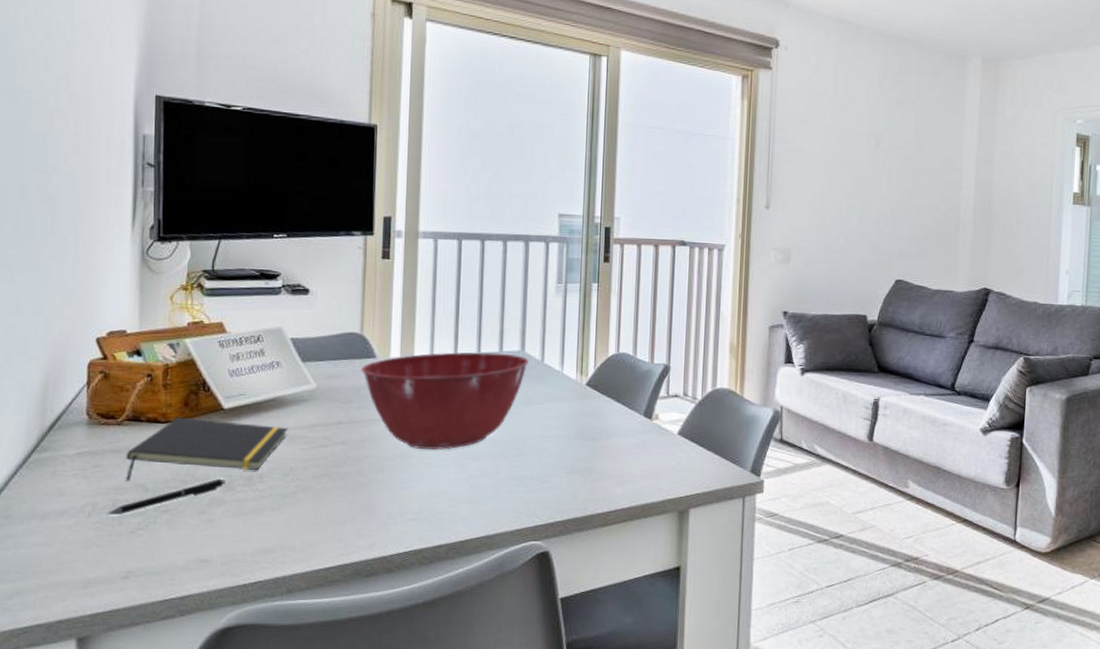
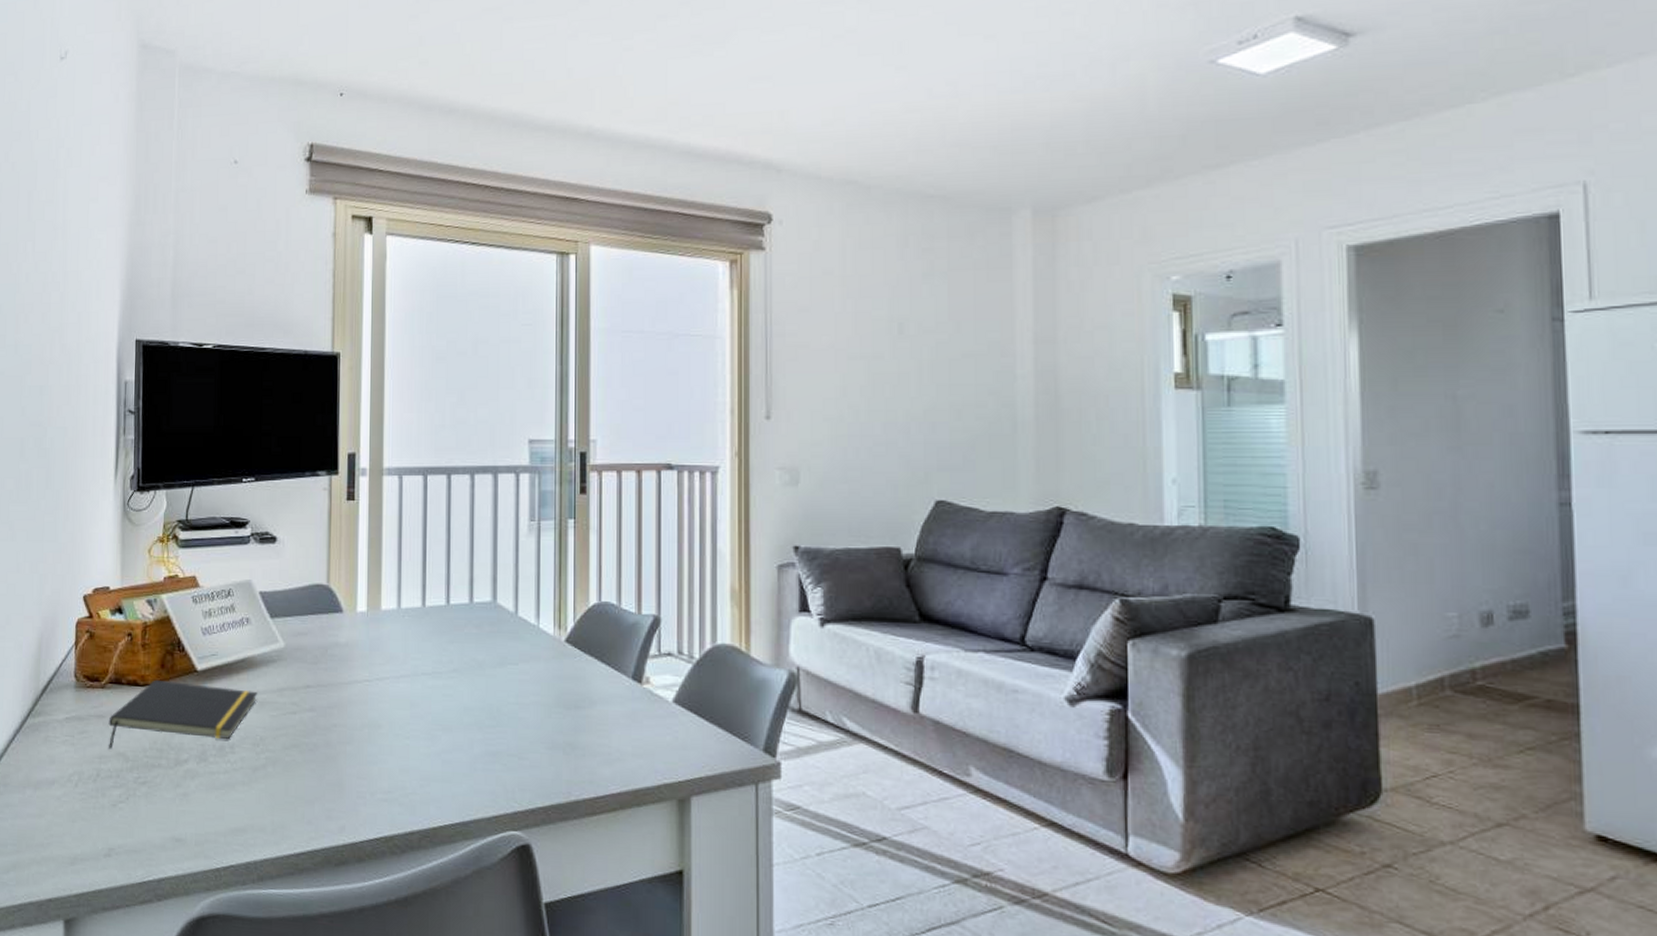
pen: present [106,478,226,516] -> none [90,748,199,786]
mixing bowl: present [361,352,529,450] -> none [328,604,501,719]

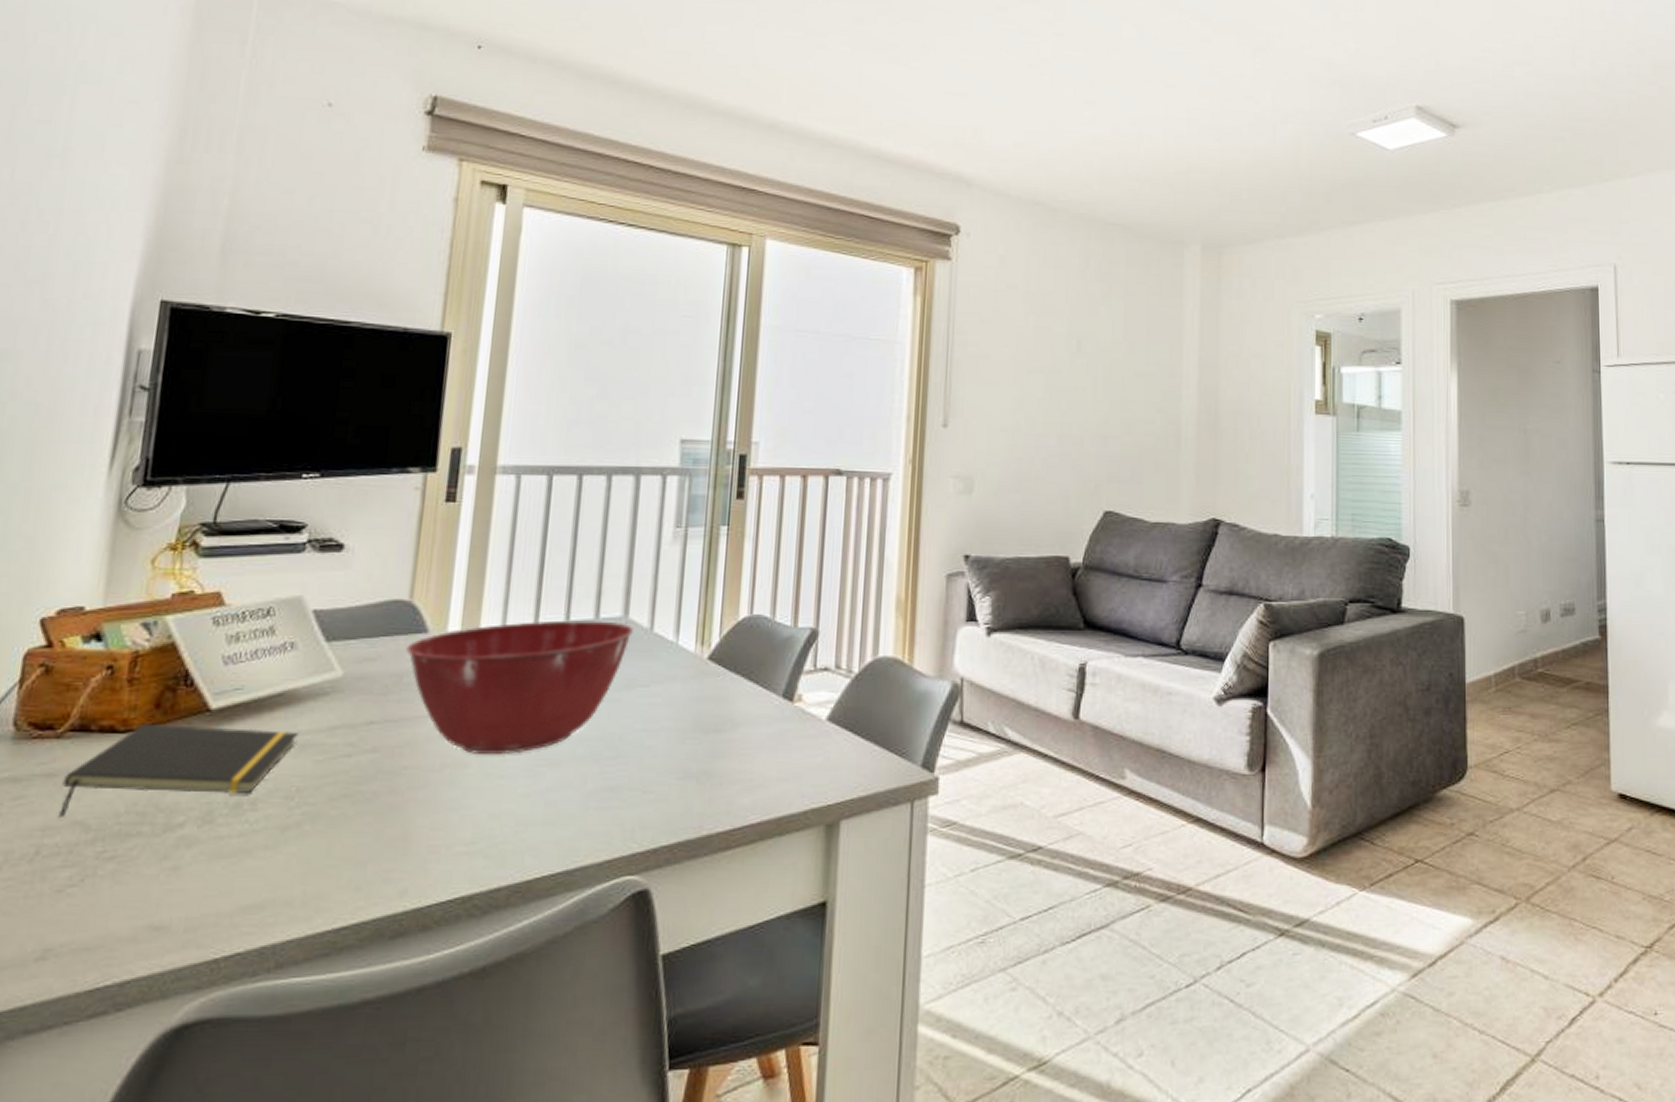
mixing bowl: none [328,604,501,719] -> present [406,620,633,754]

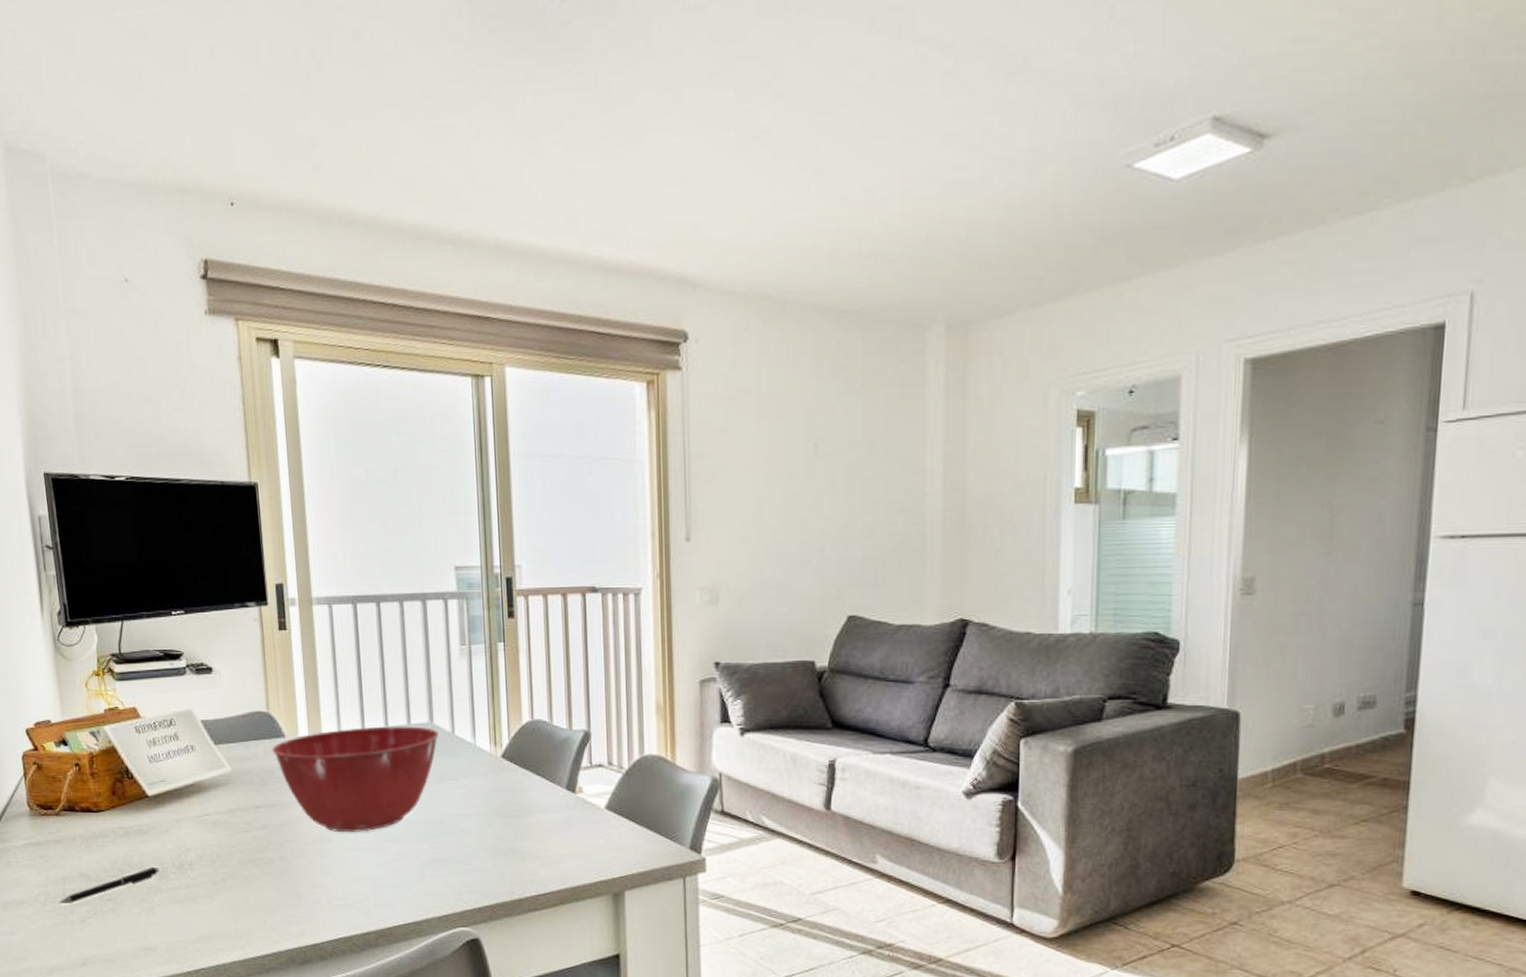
pen: none [23,807,203,868] -> present [57,866,159,905]
notepad: present [59,723,299,817] -> none [67,805,210,871]

